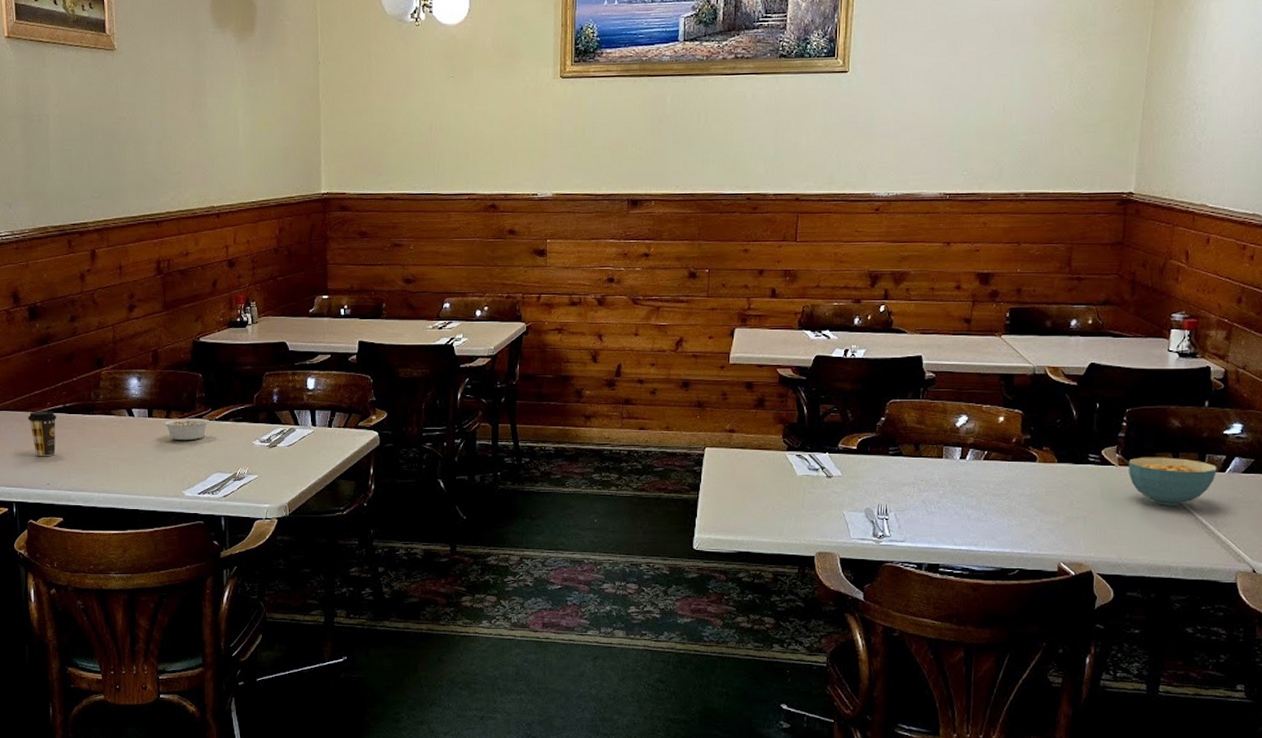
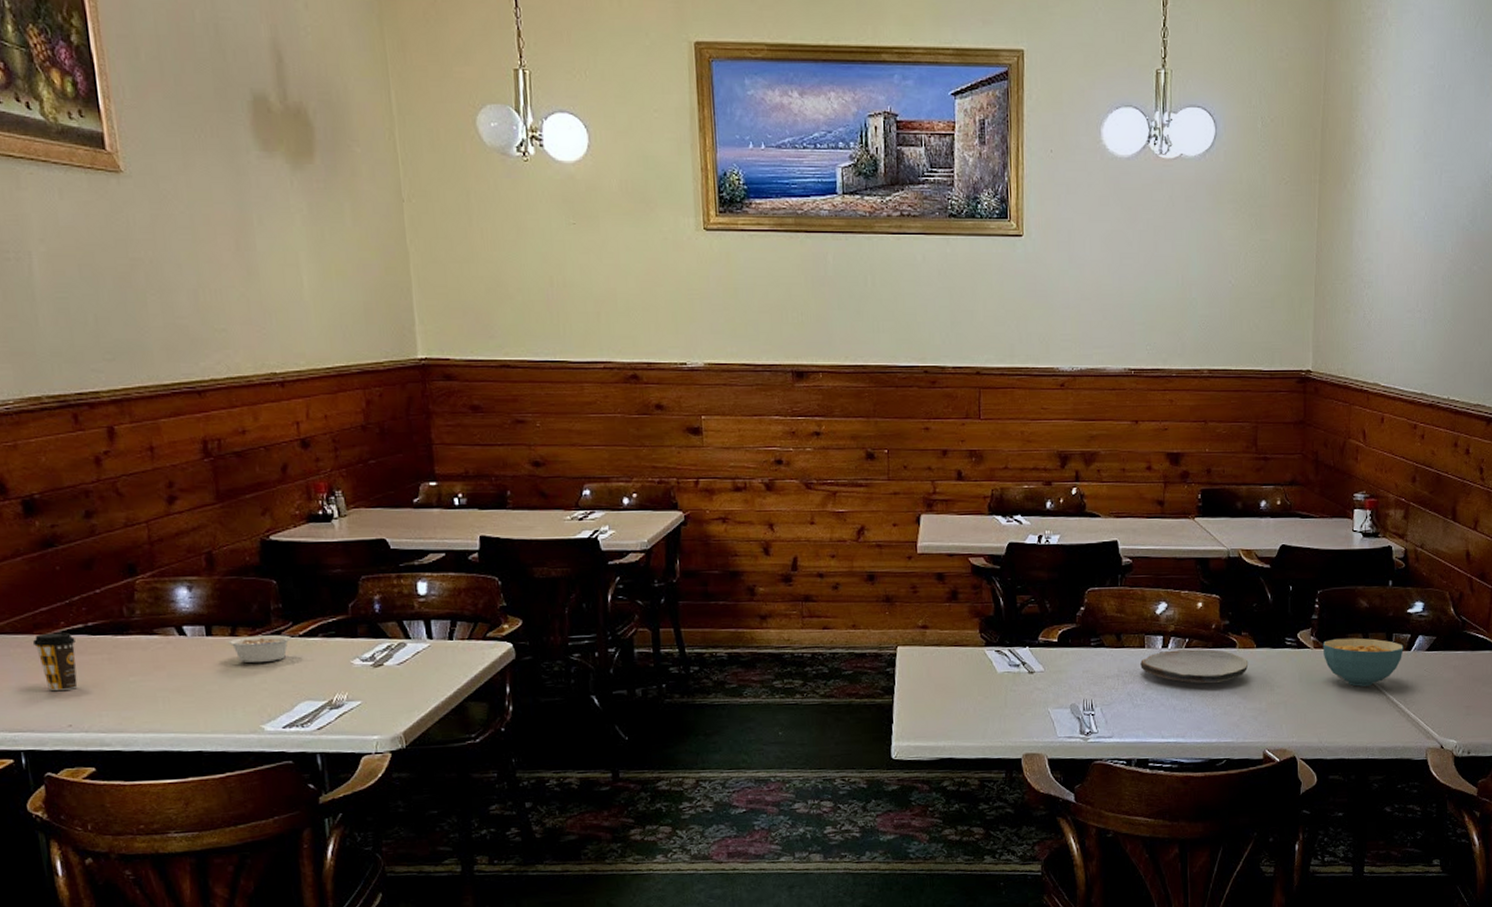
plate: none [937,461,1048,496] -> present [1140,649,1249,684]

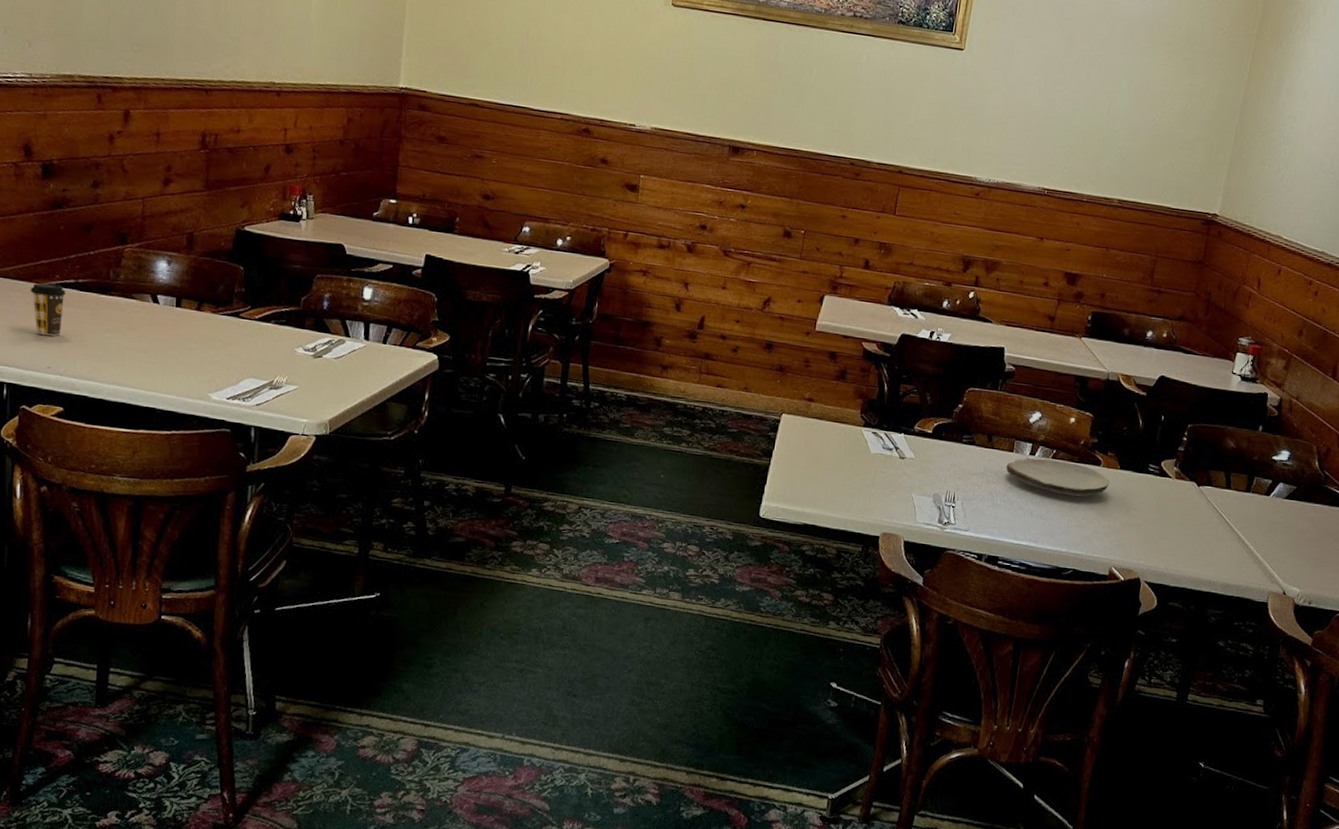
legume: present [227,634,299,663] -> none [192,312,254,339]
cereal bowl: present [1322,638,1404,687] -> none [1183,472,1263,523]

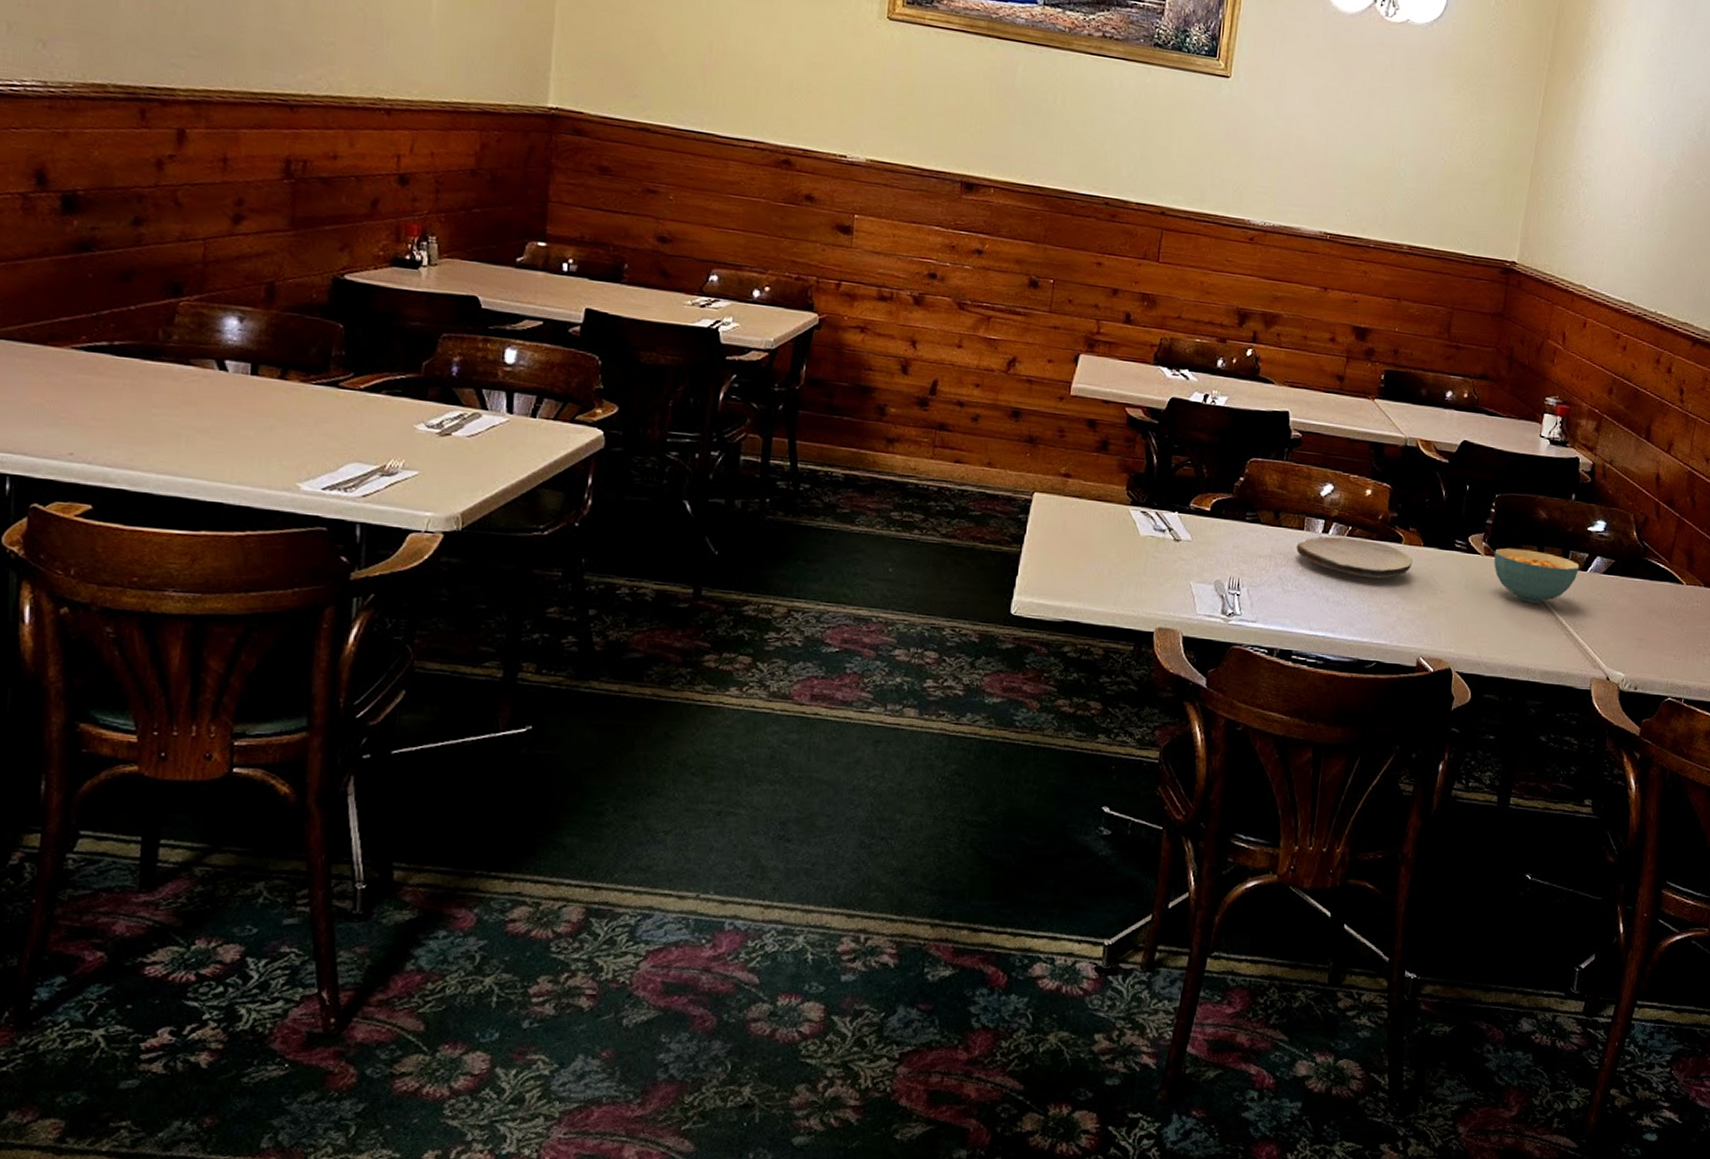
coffee cup: present [30,282,66,336] -> none [44,346,96,414]
cereal bowl: none [1183,472,1263,523] -> present [1493,547,1580,603]

